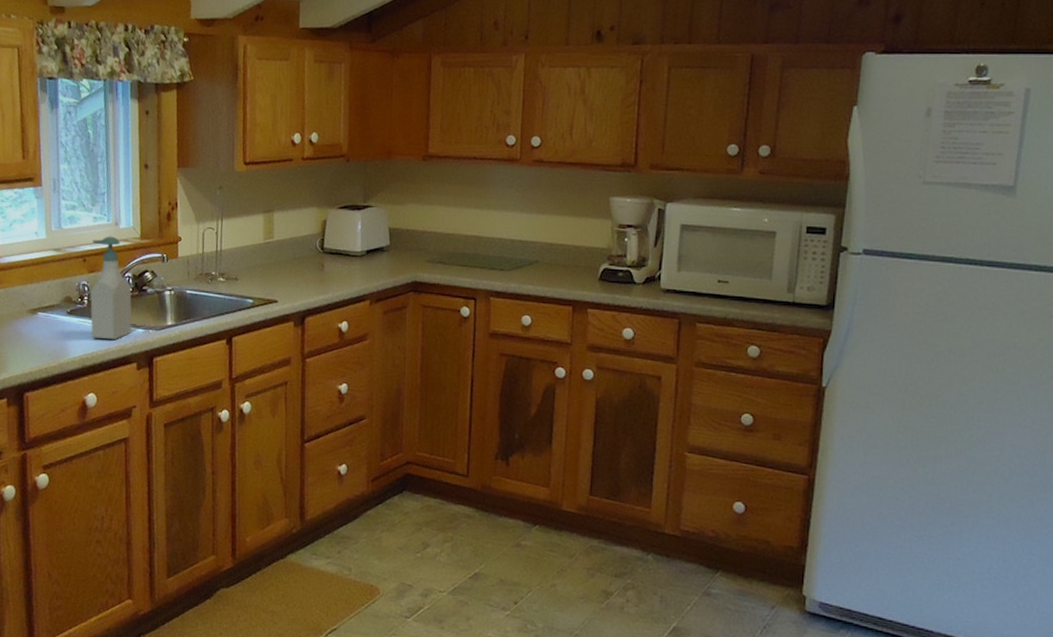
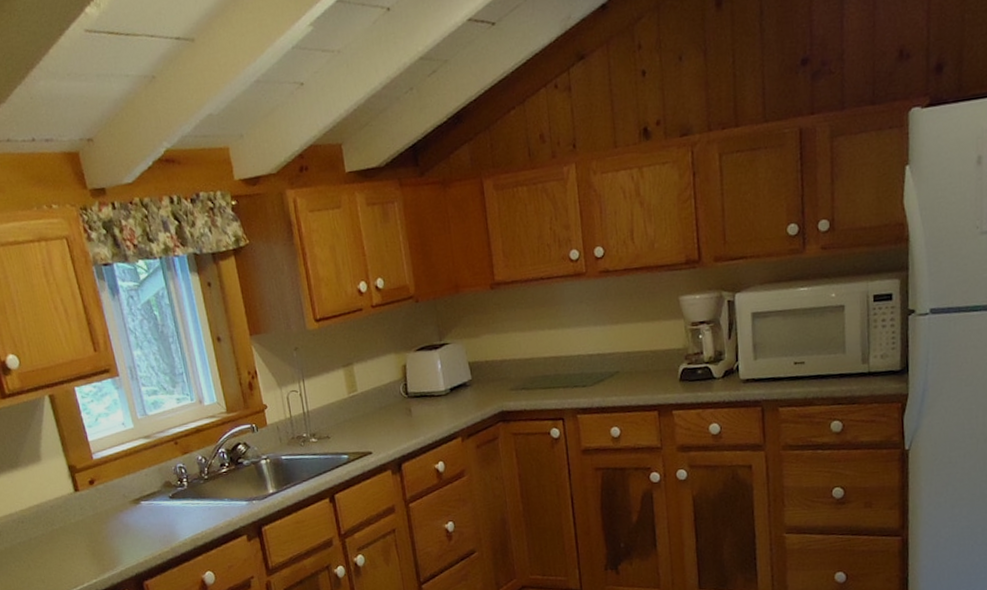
soap bottle: present [90,236,132,340] -> none [180,414,236,518]

